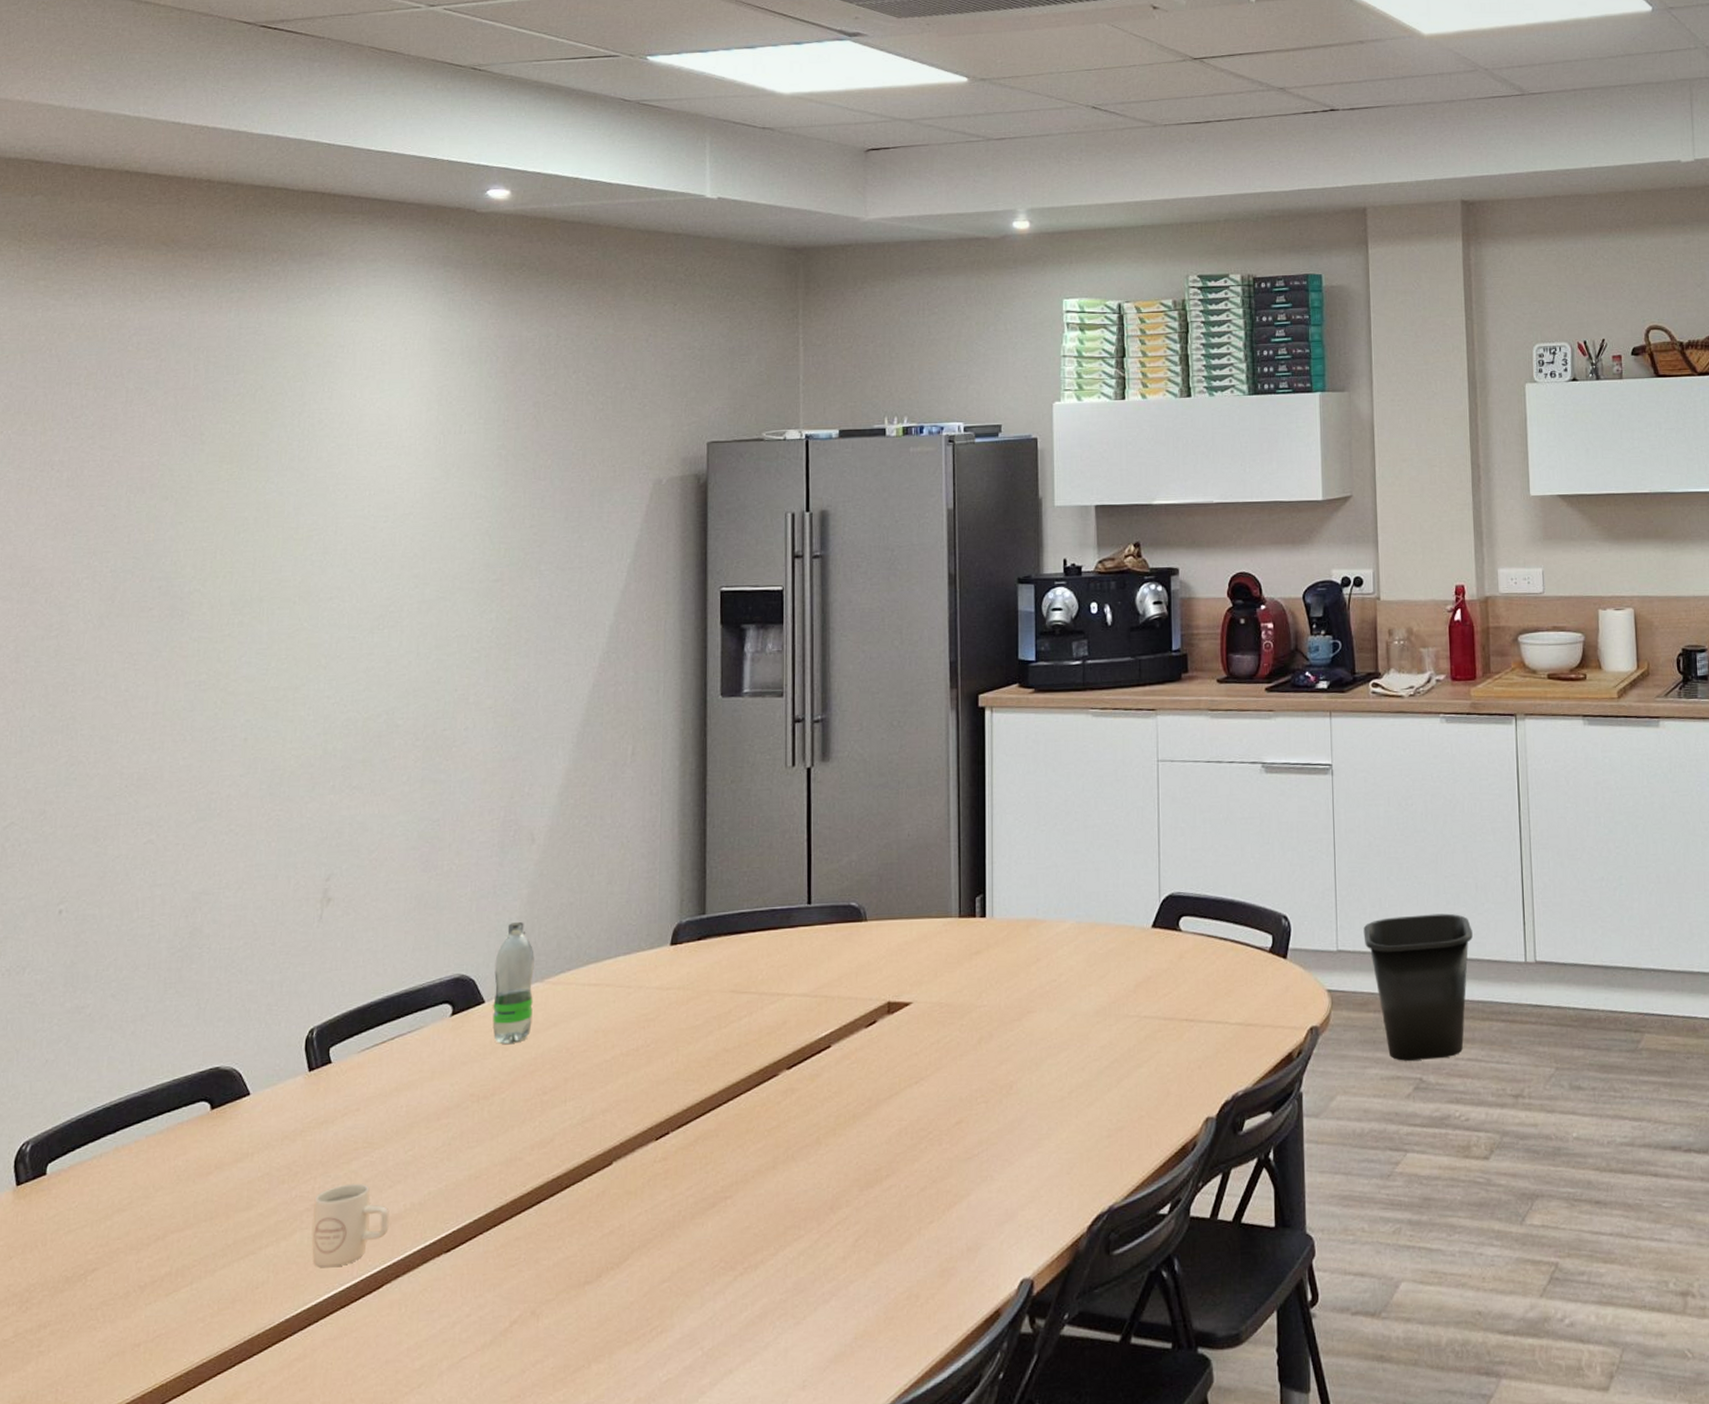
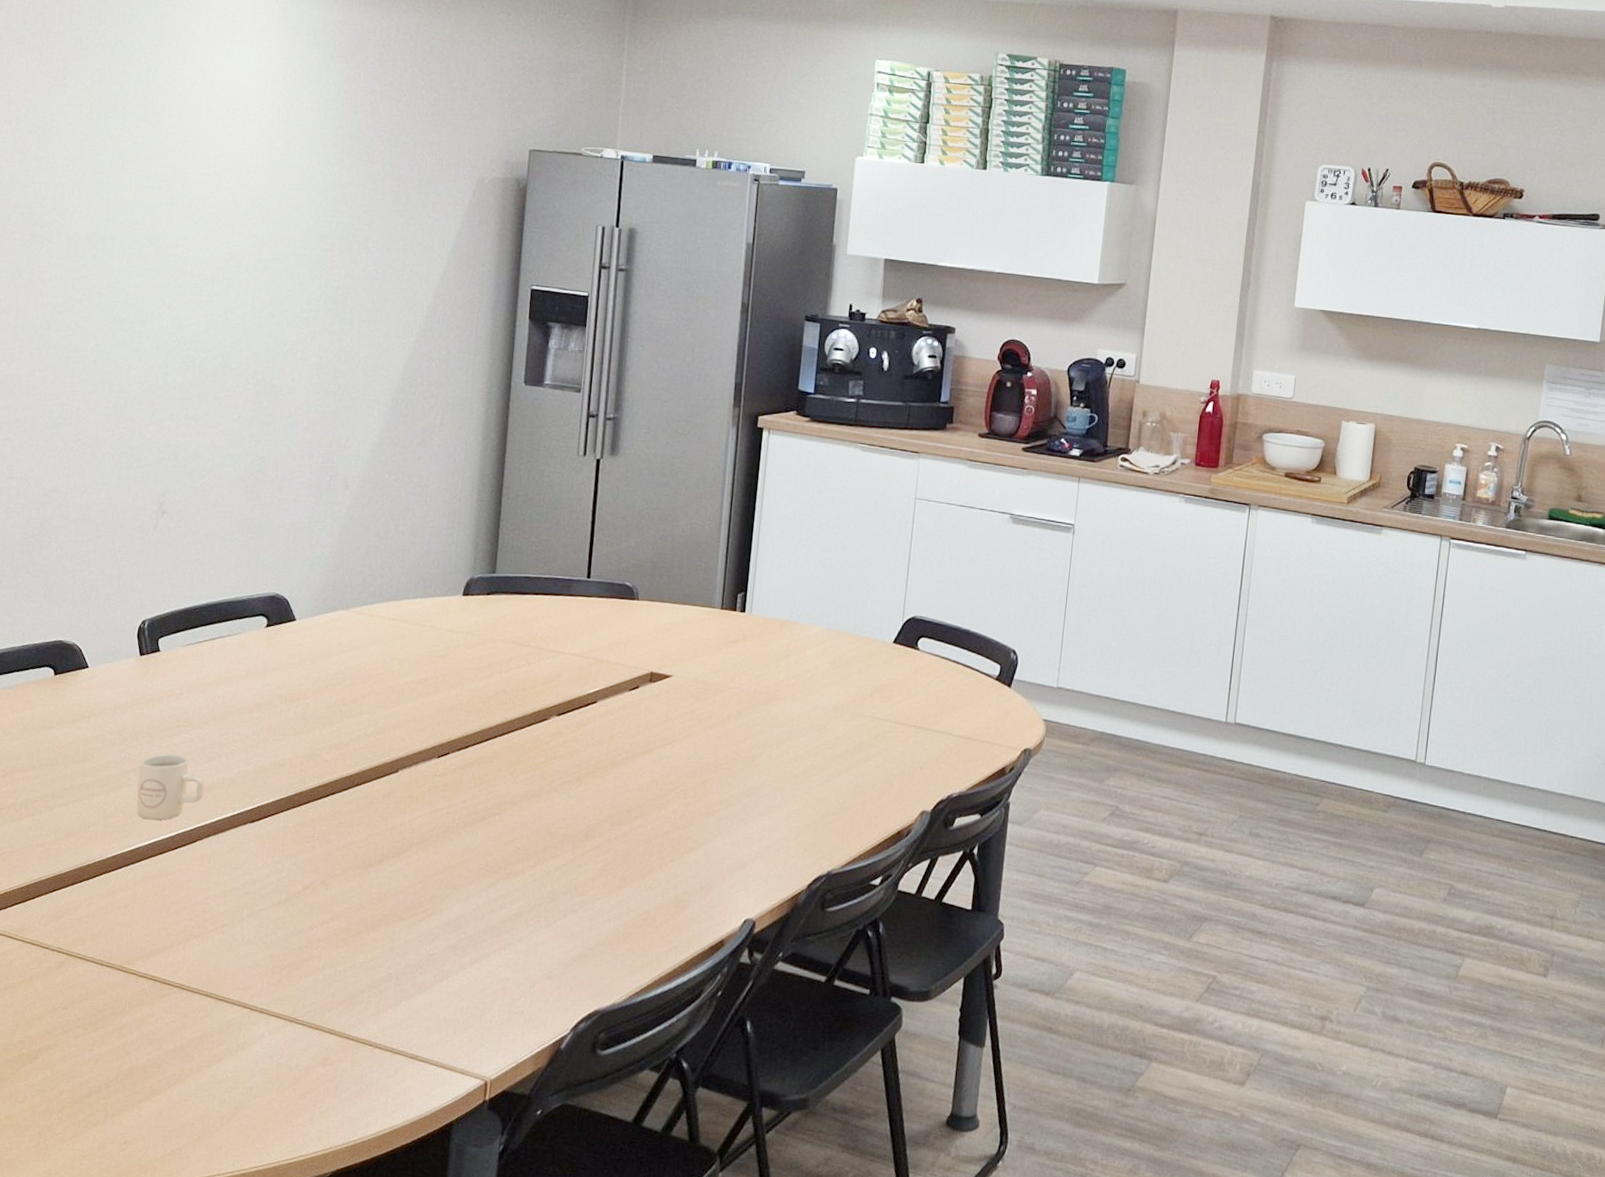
bottle: present [492,922,534,1044] -> none [301,556,342,659]
waste bin: present [1363,913,1473,1061] -> none [1083,665,1182,793]

